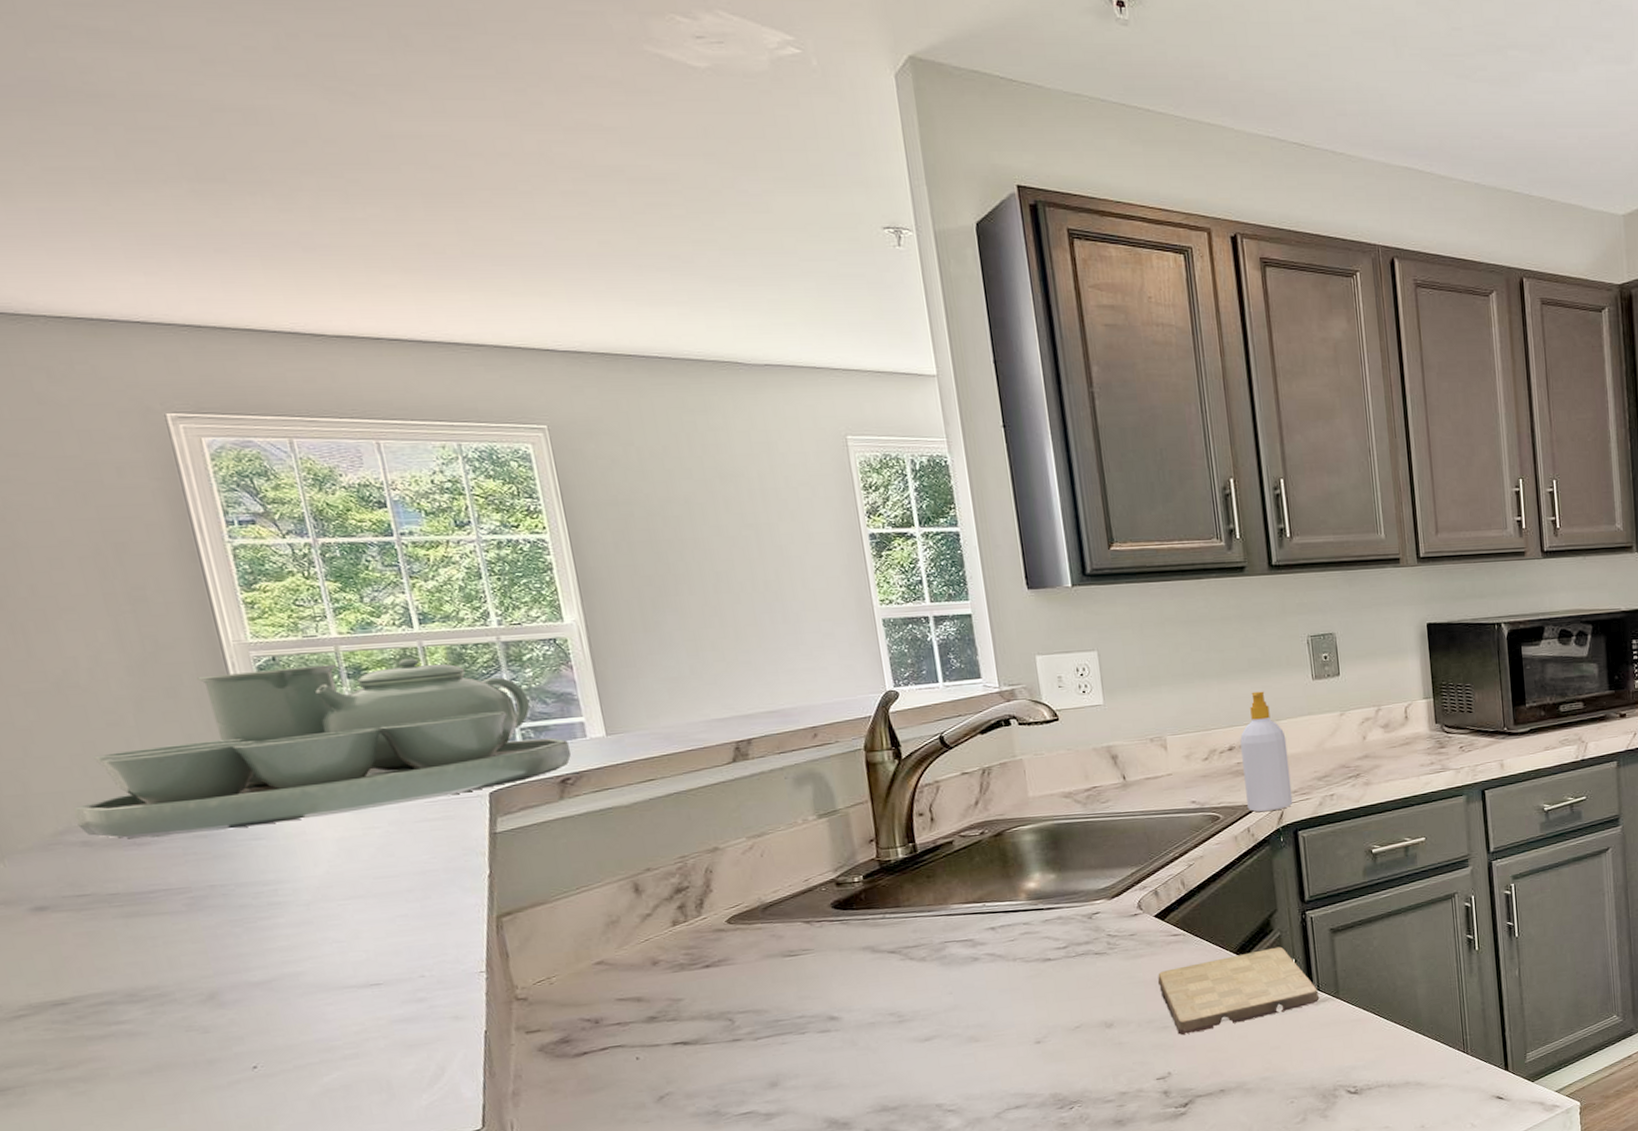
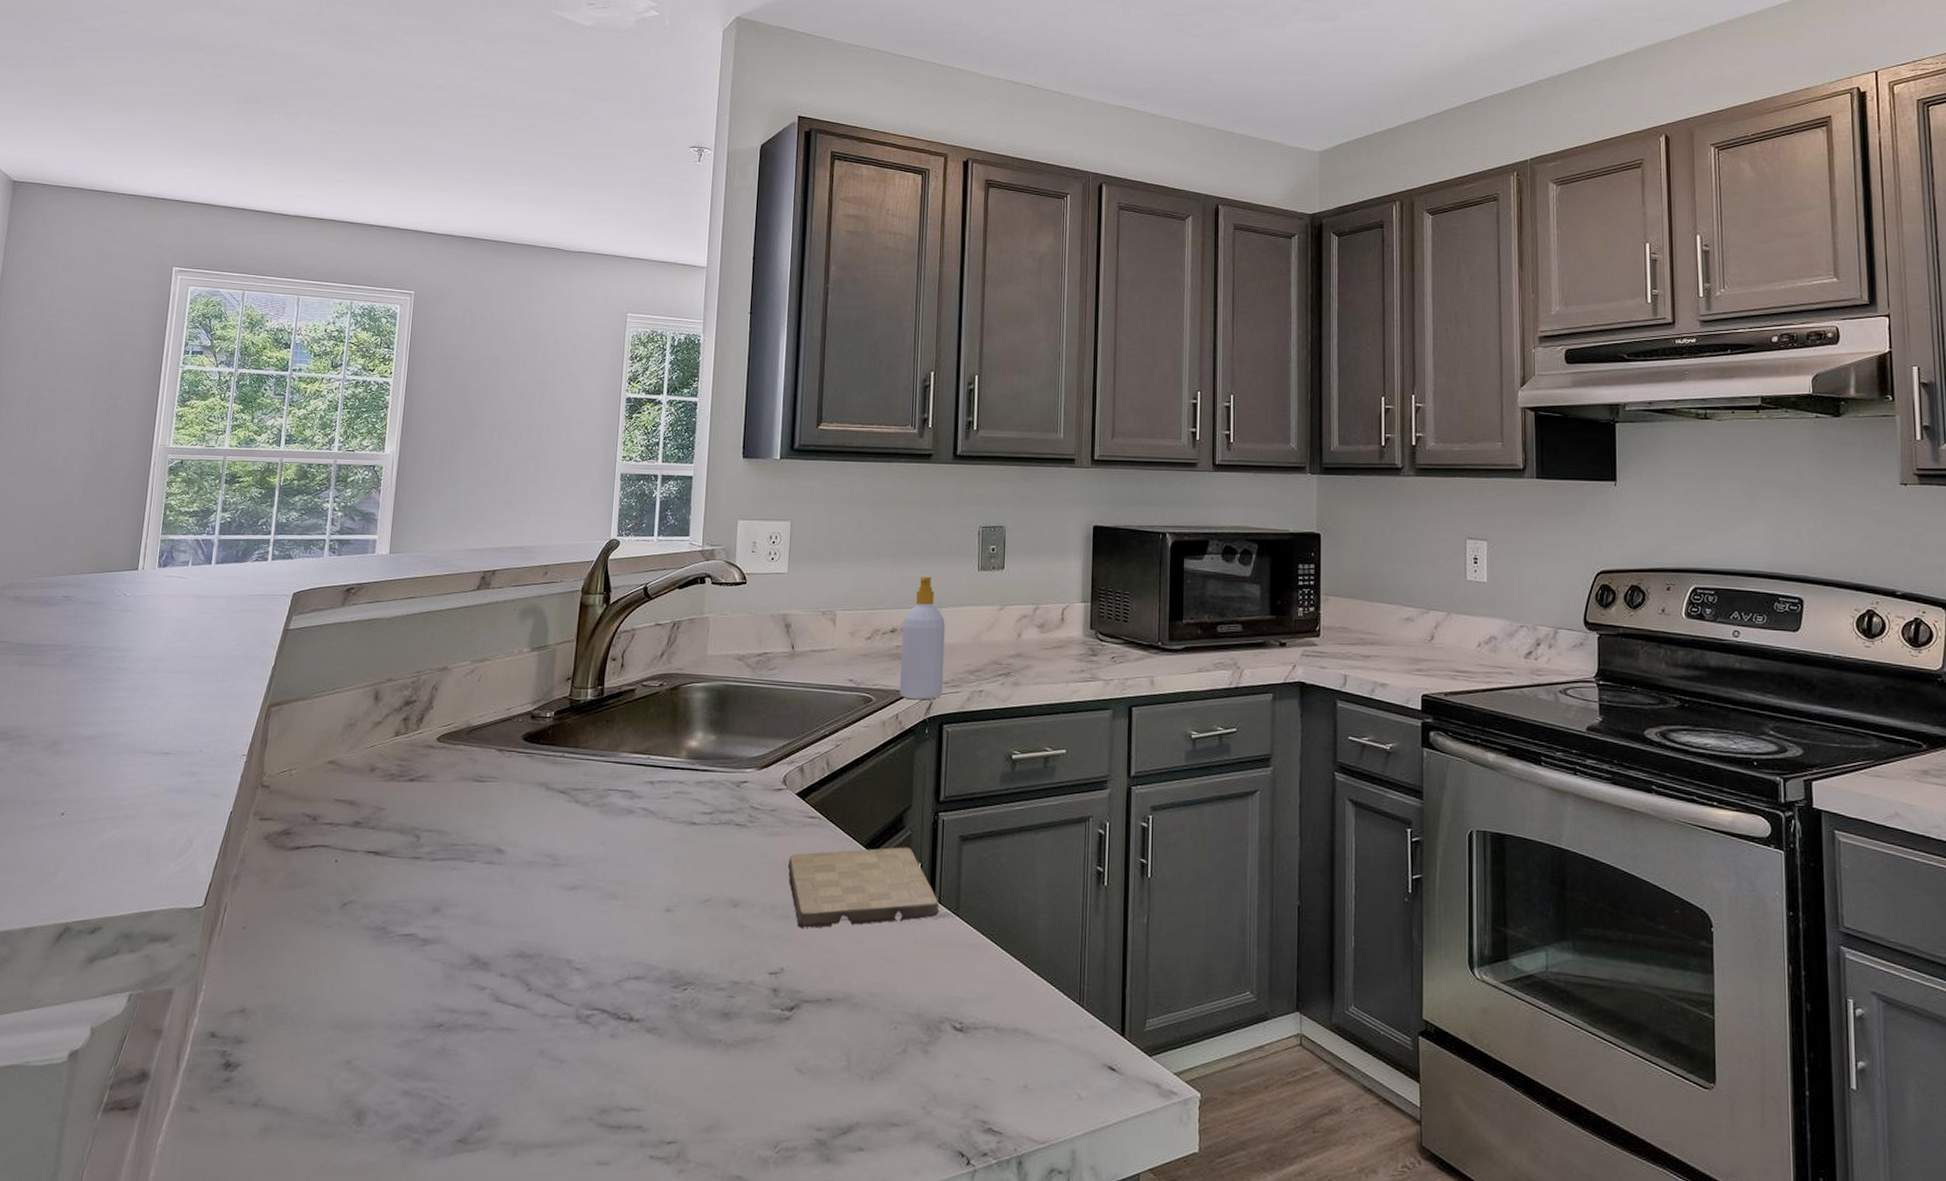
tea set: present [73,658,571,839] -> none [17,470,360,600]

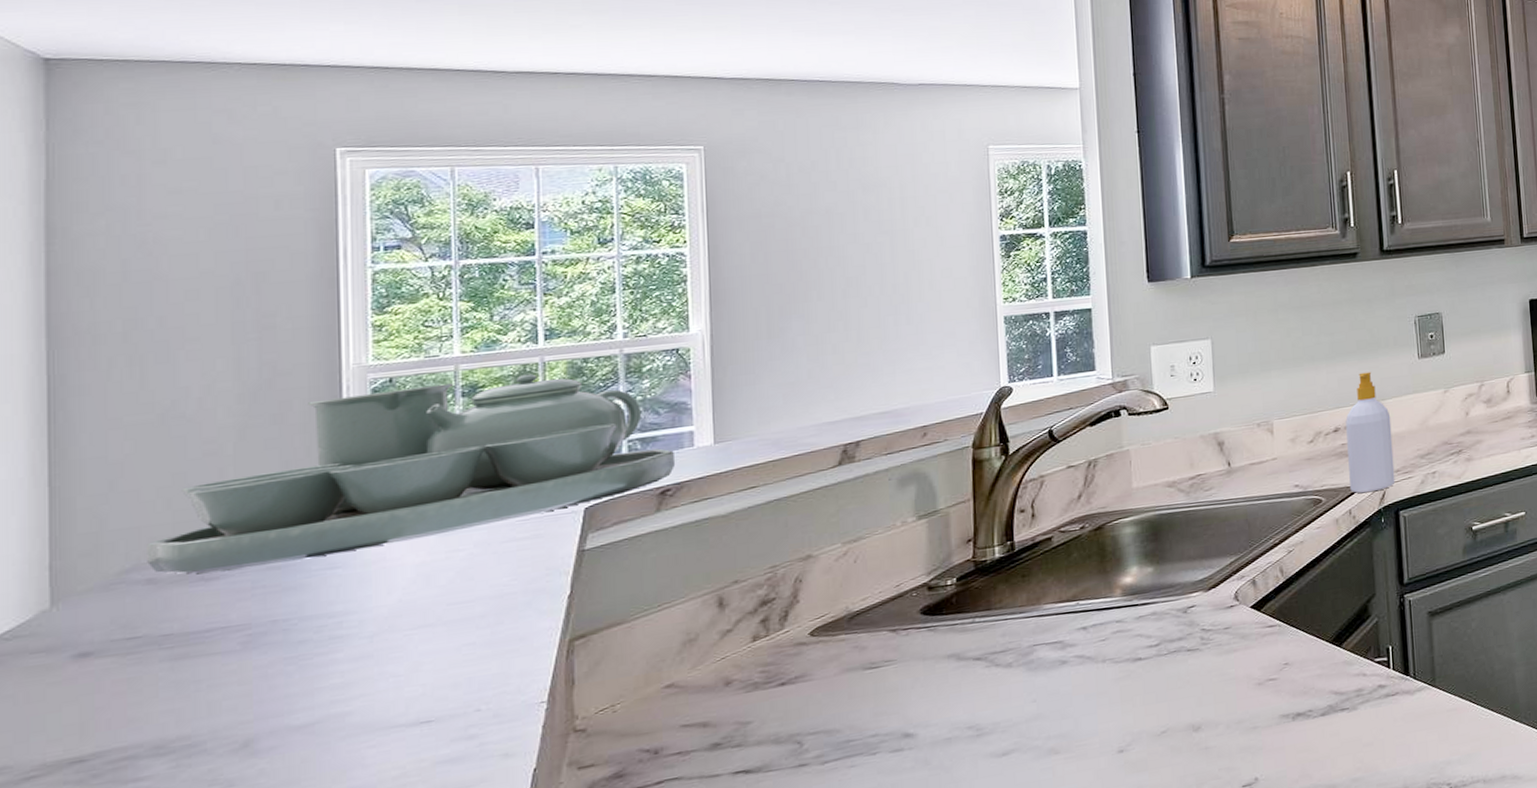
tea set: none [17,470,360,600] -> present [147,373,675,574]
cutting board: present [787,847,939,929] -> none [1249,633,1416,736]

